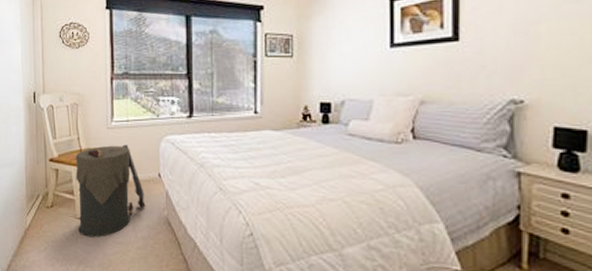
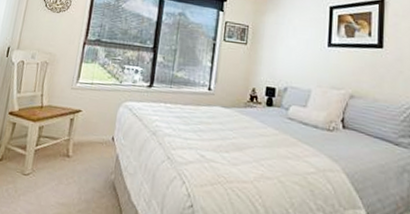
laundry basket: present [75,144,146,238] -> none [22,105,96,197]

